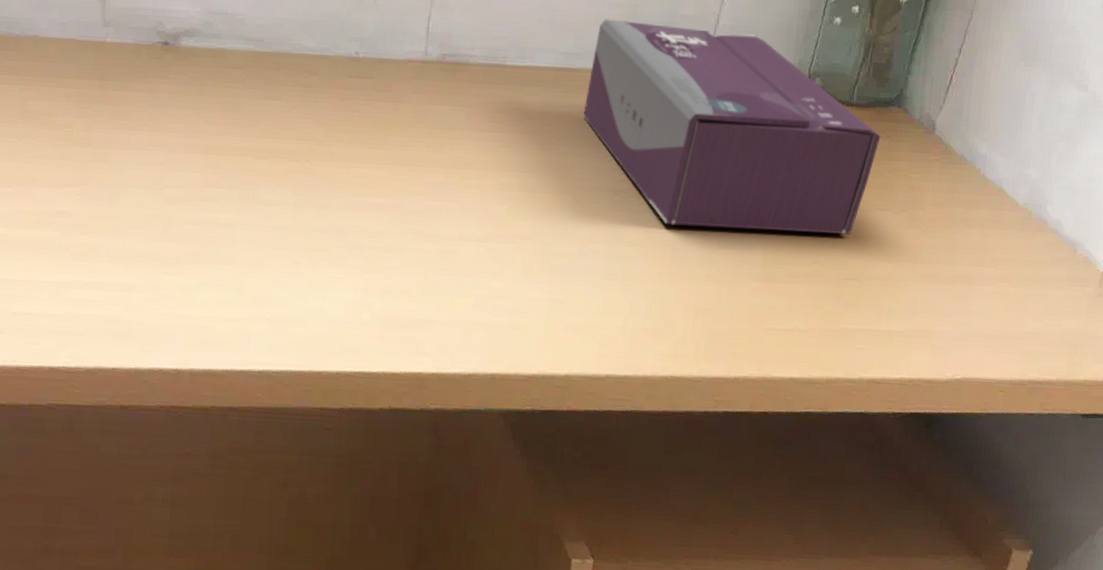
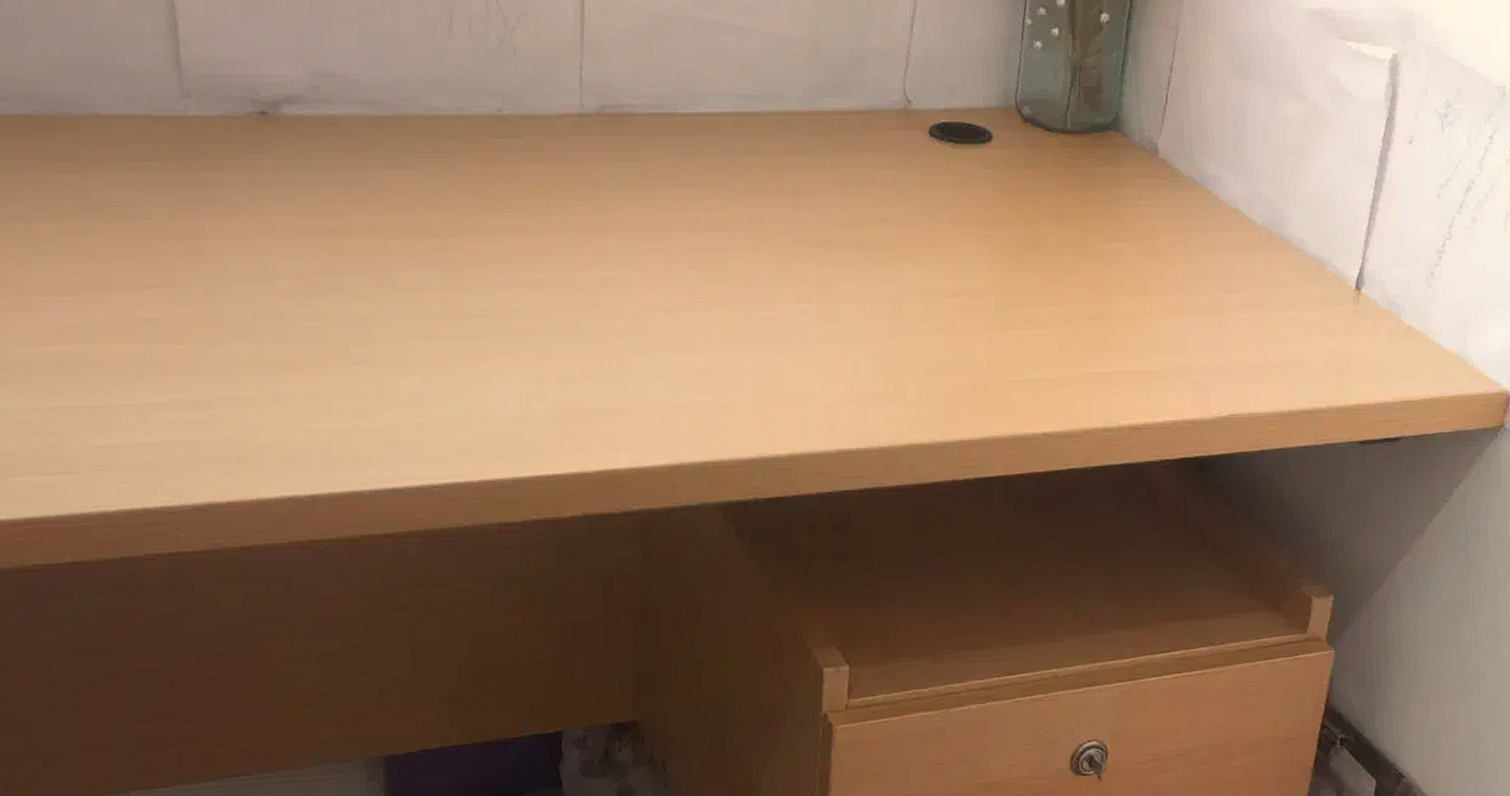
tissue box: present [583,19,881,234] -> none [772,56,1102,276]

